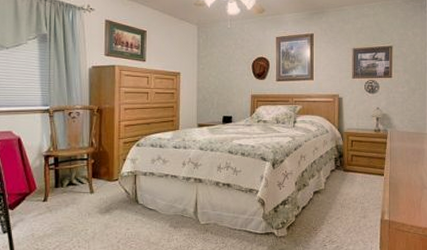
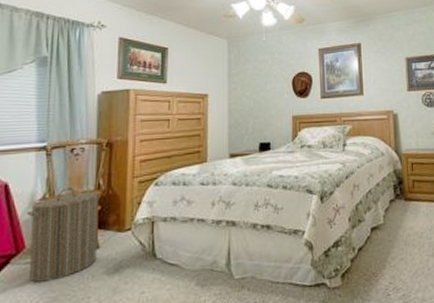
laundry hamper: none [36,144,94,215] -> present [26,187,101,282]

